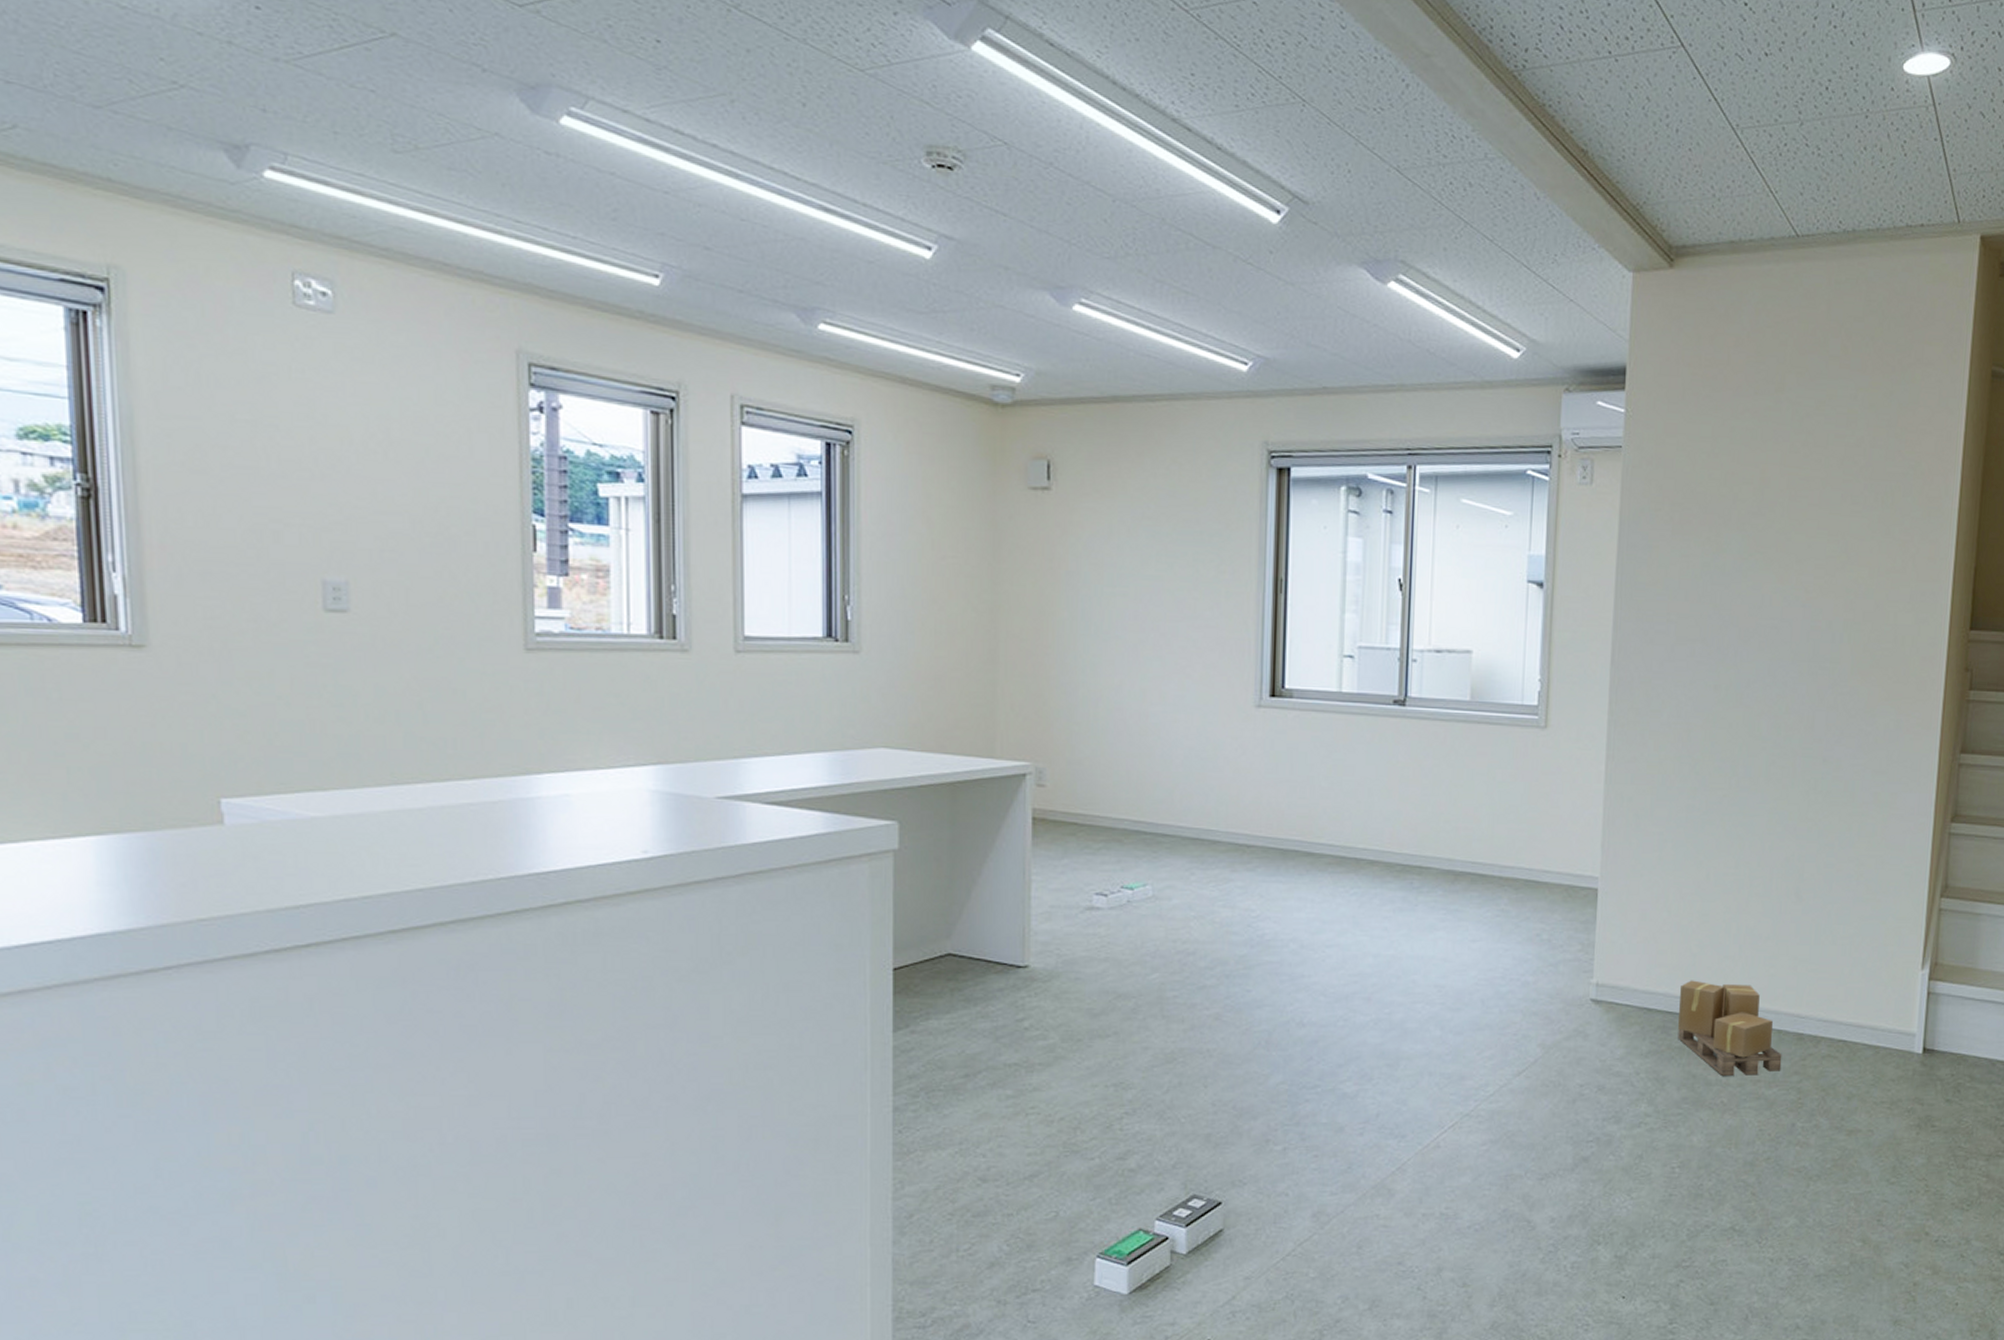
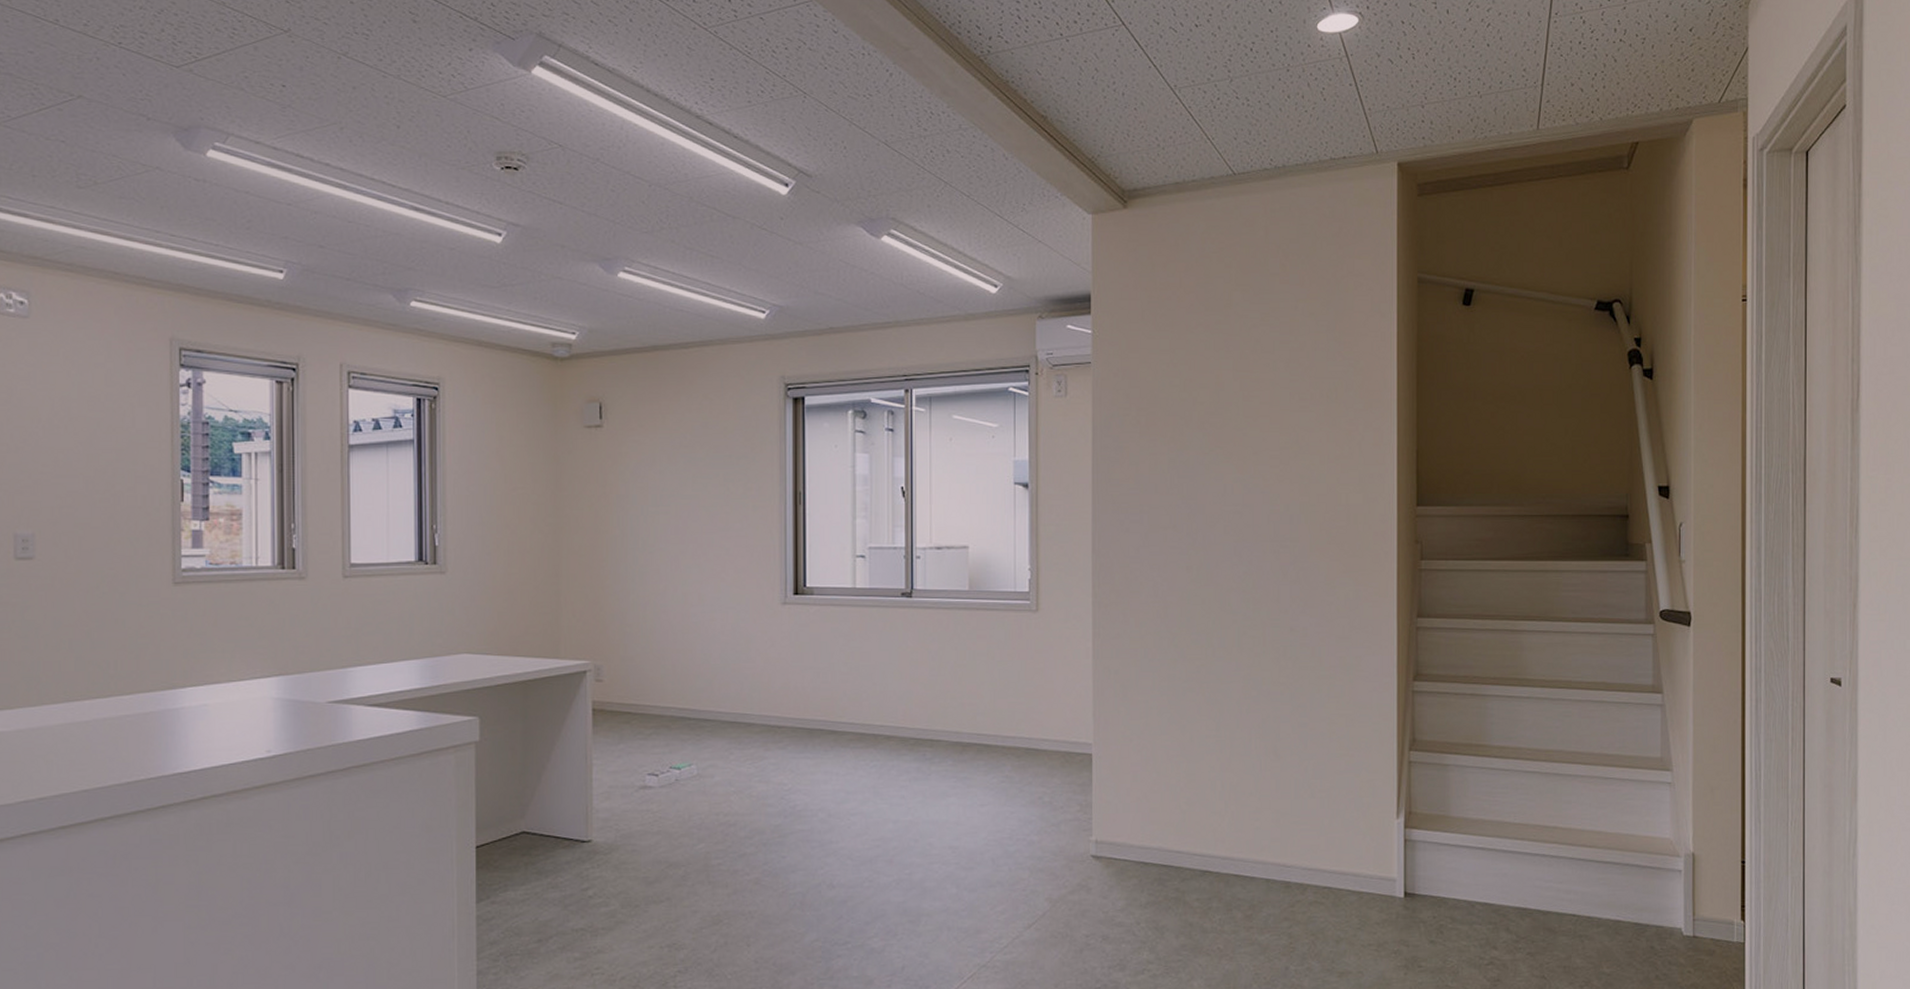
cardboard boxes: present [1678,980,1782,1077] -> none [1173,835,1272,925]

